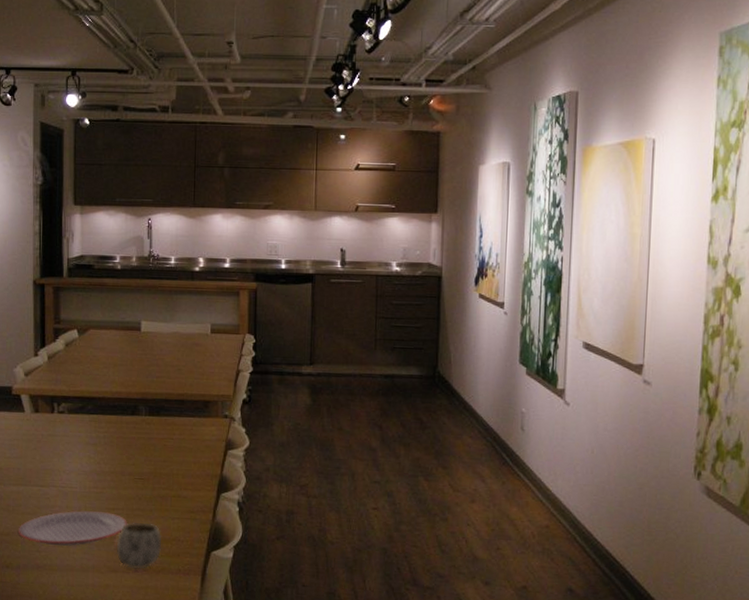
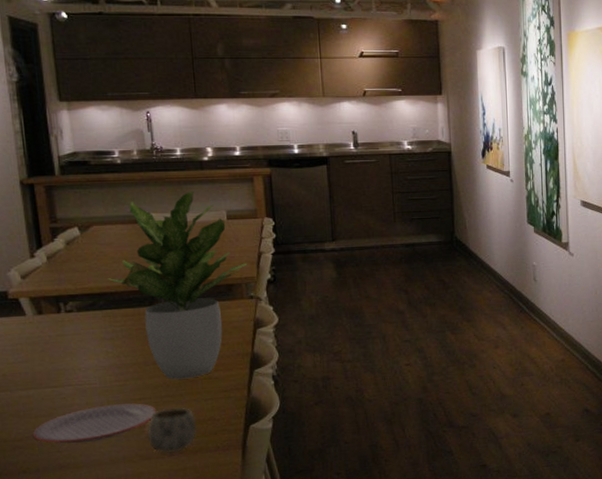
potted plant: none [98,301,226,494] -> present [108,190,248,380]

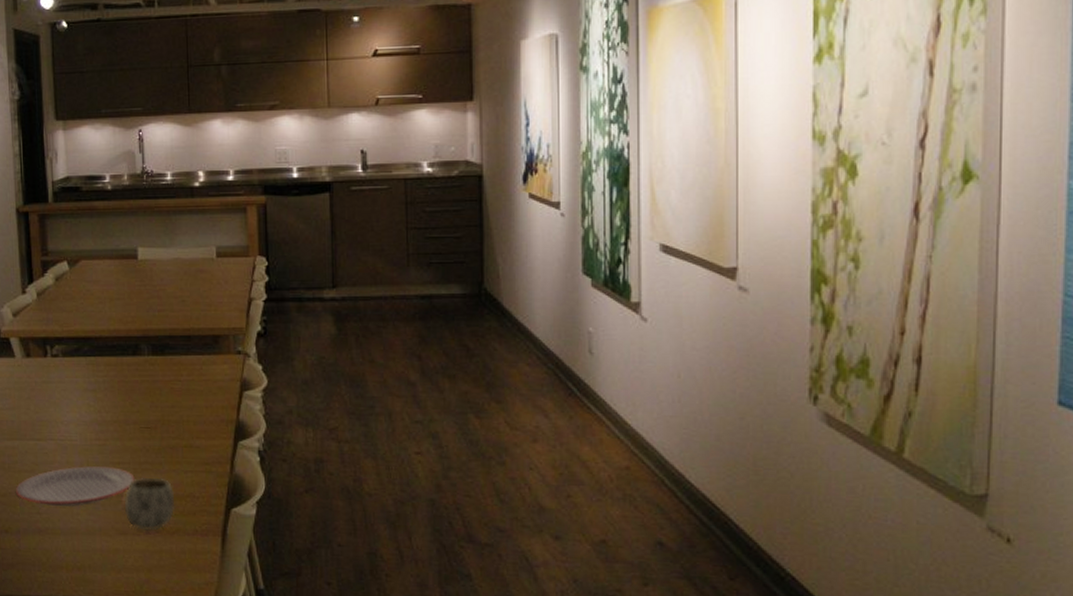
potted plant: present [108,190,248,380] -> none [93,222,237,445]

